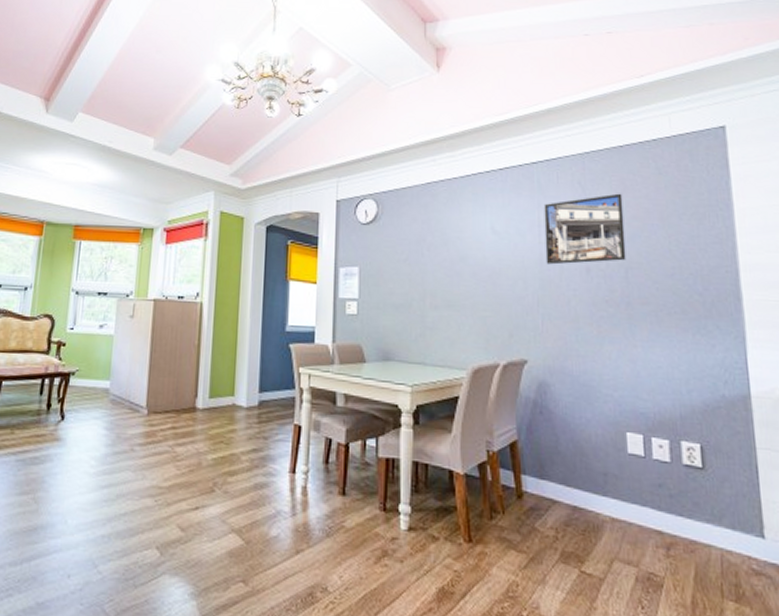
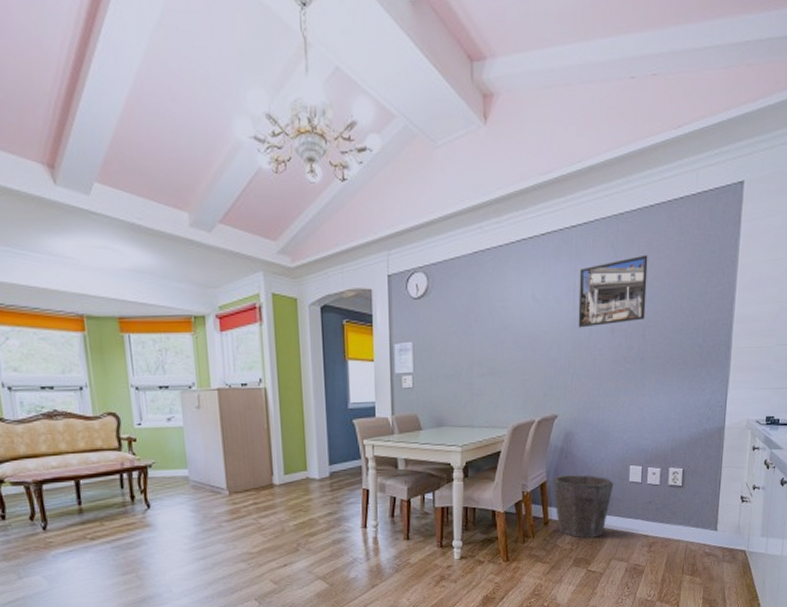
waste bin: none [525,435,607,525] -> present [552,474,614,538]

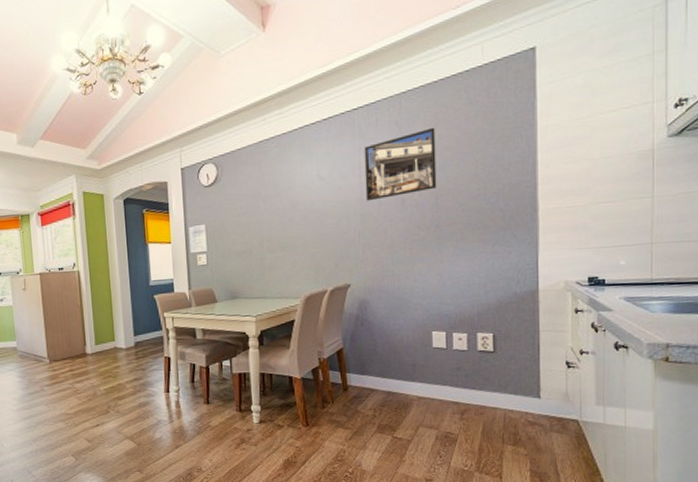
waste bin: present [552,474,614,538] -> none [349,341,416,404]

